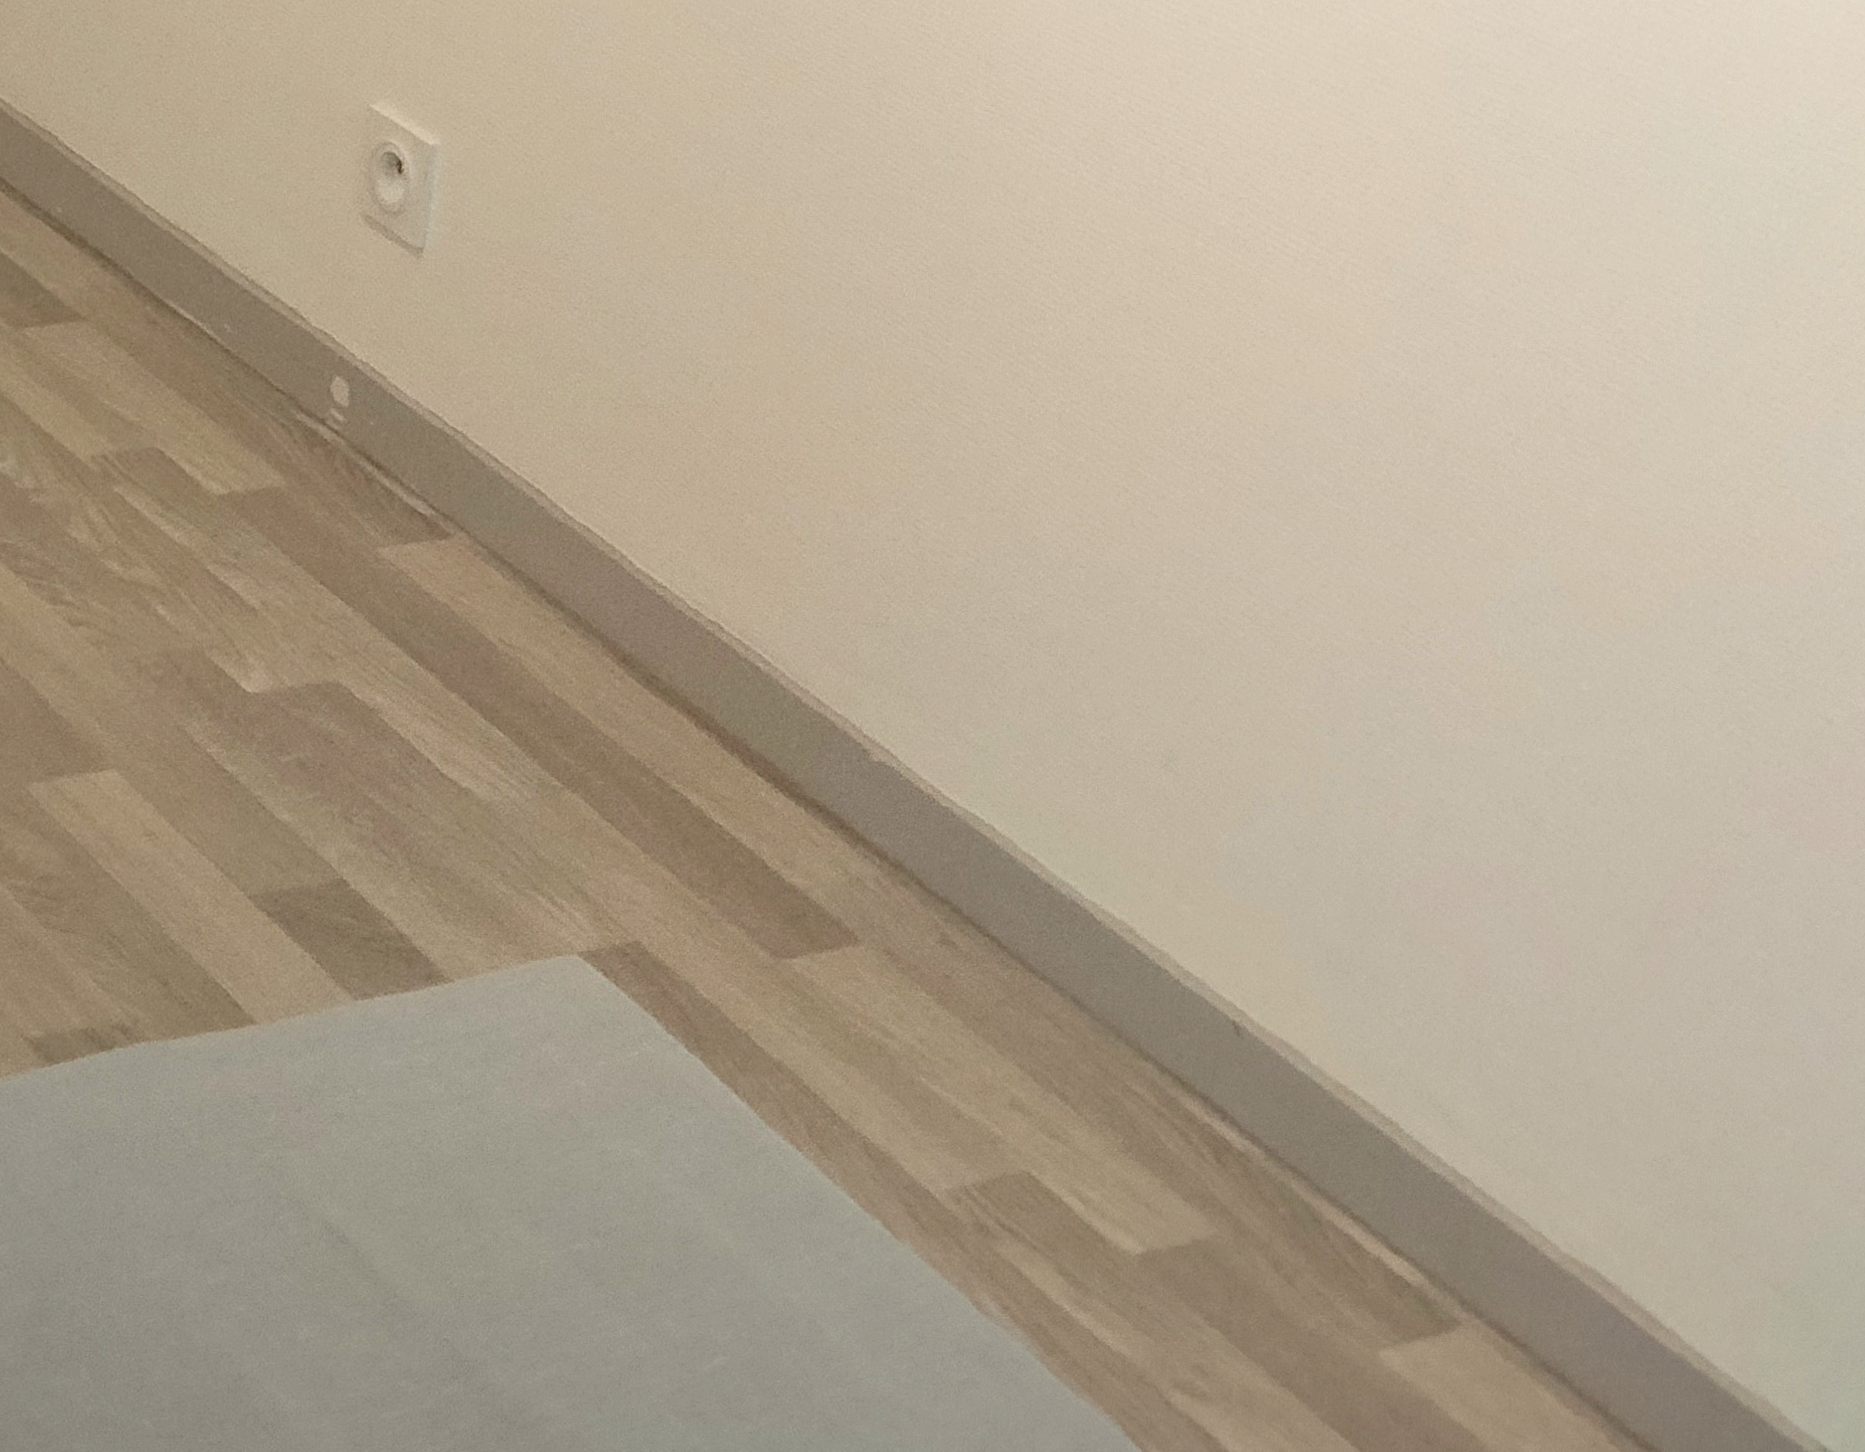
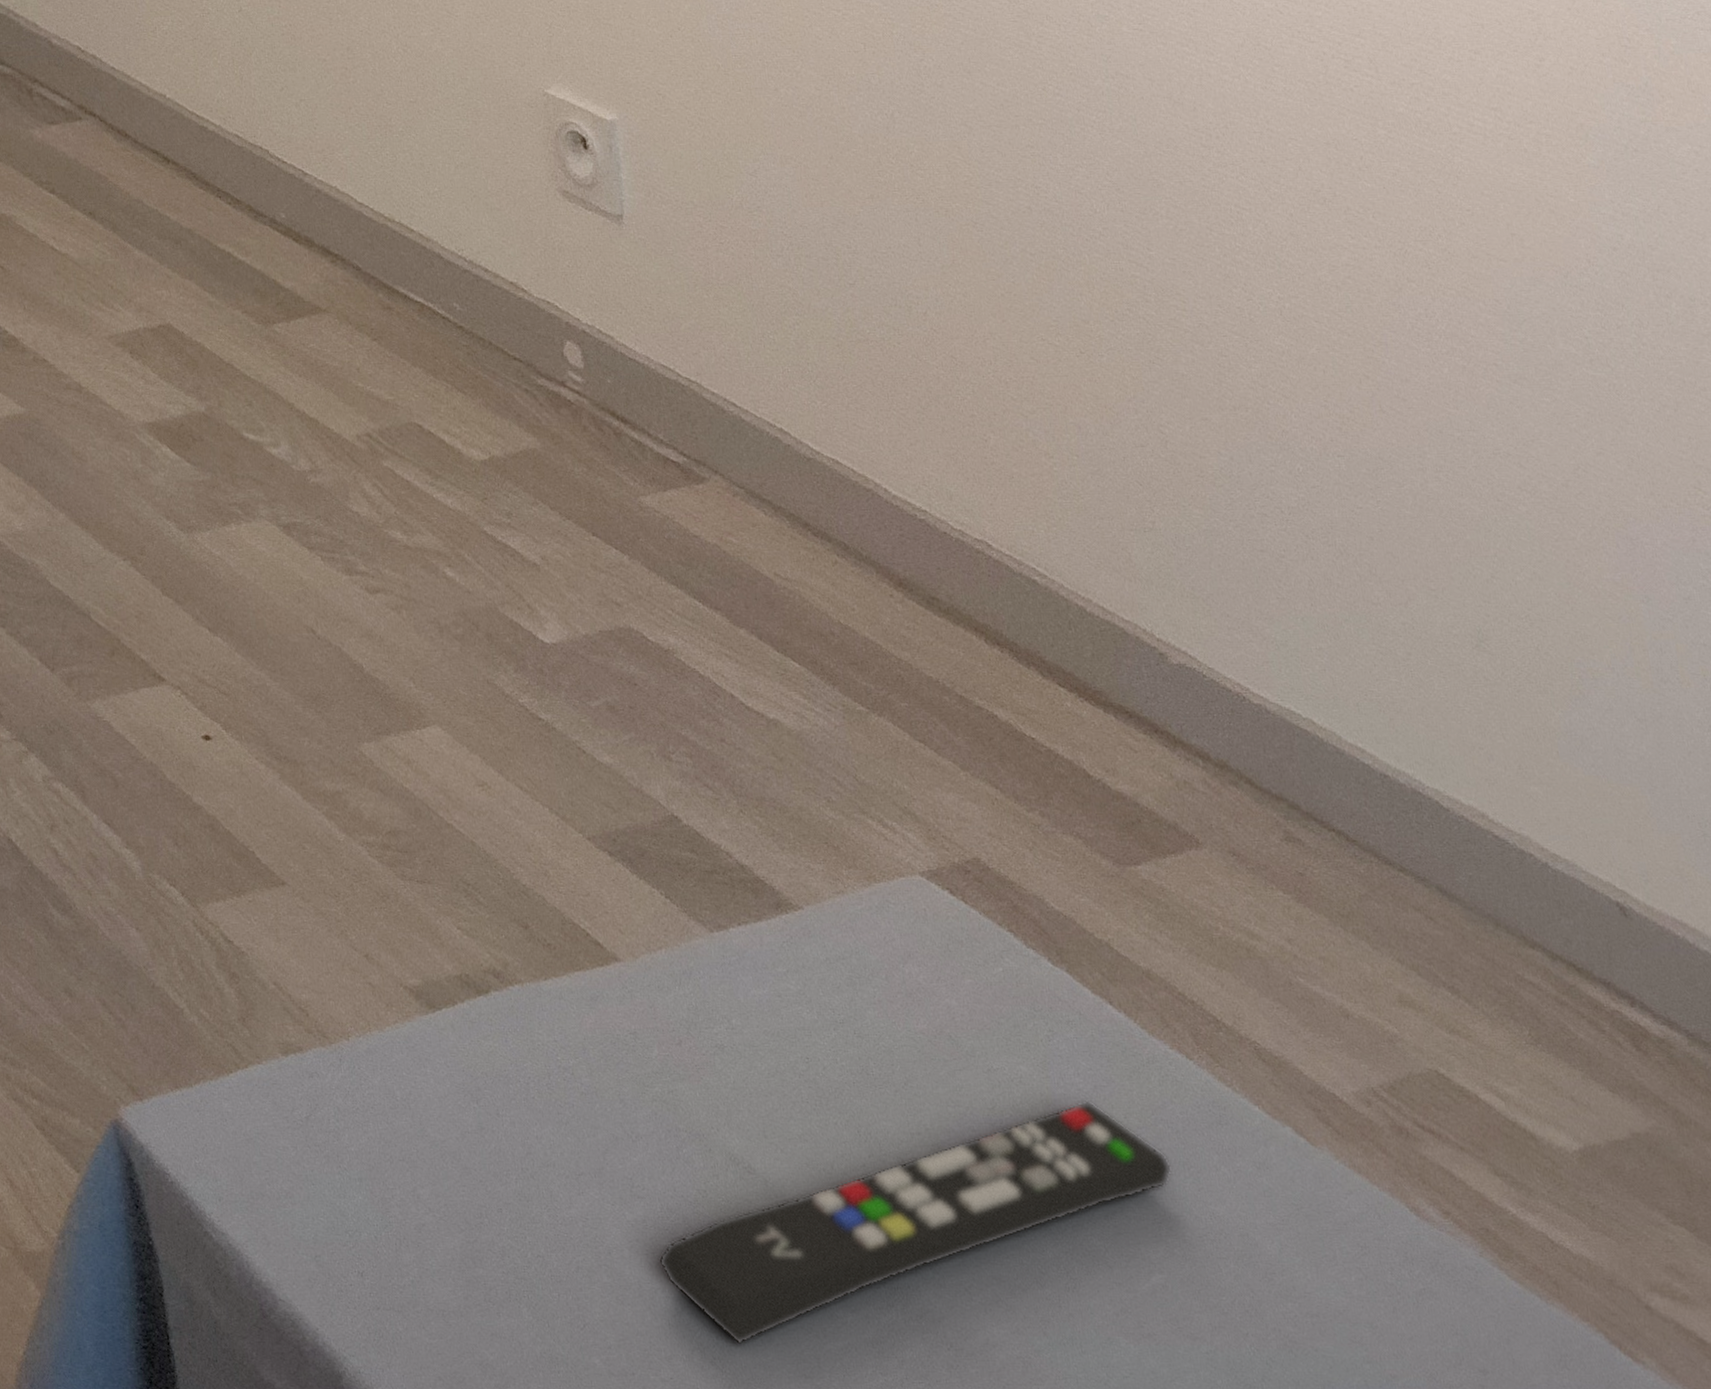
remote control: none [230,1186,759,1411] -> present [658,1100,1173,1345]

